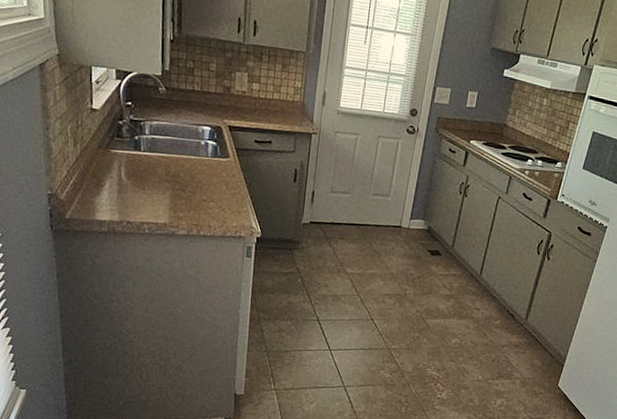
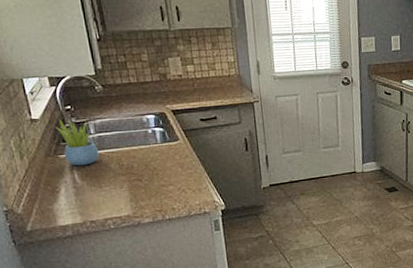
succulent plant: none [112,113,150,165] -> present [55,118,100,166]

